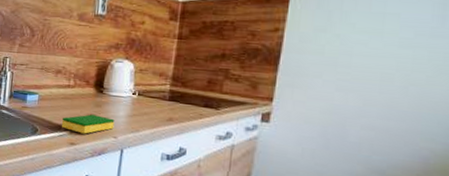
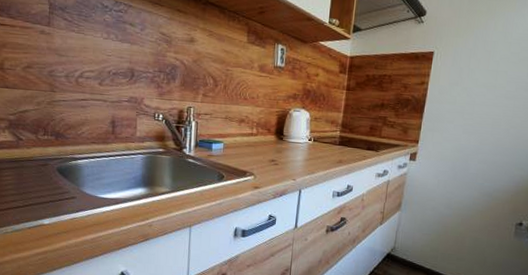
dish sponge: present [61,114,115,134] -> none [245,160,294,178]

